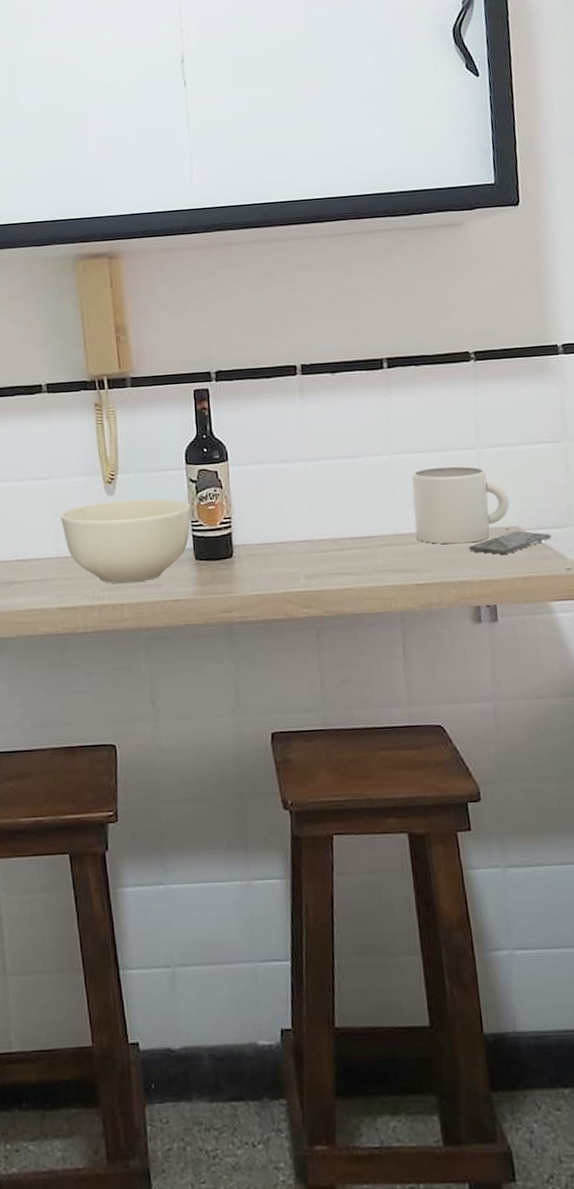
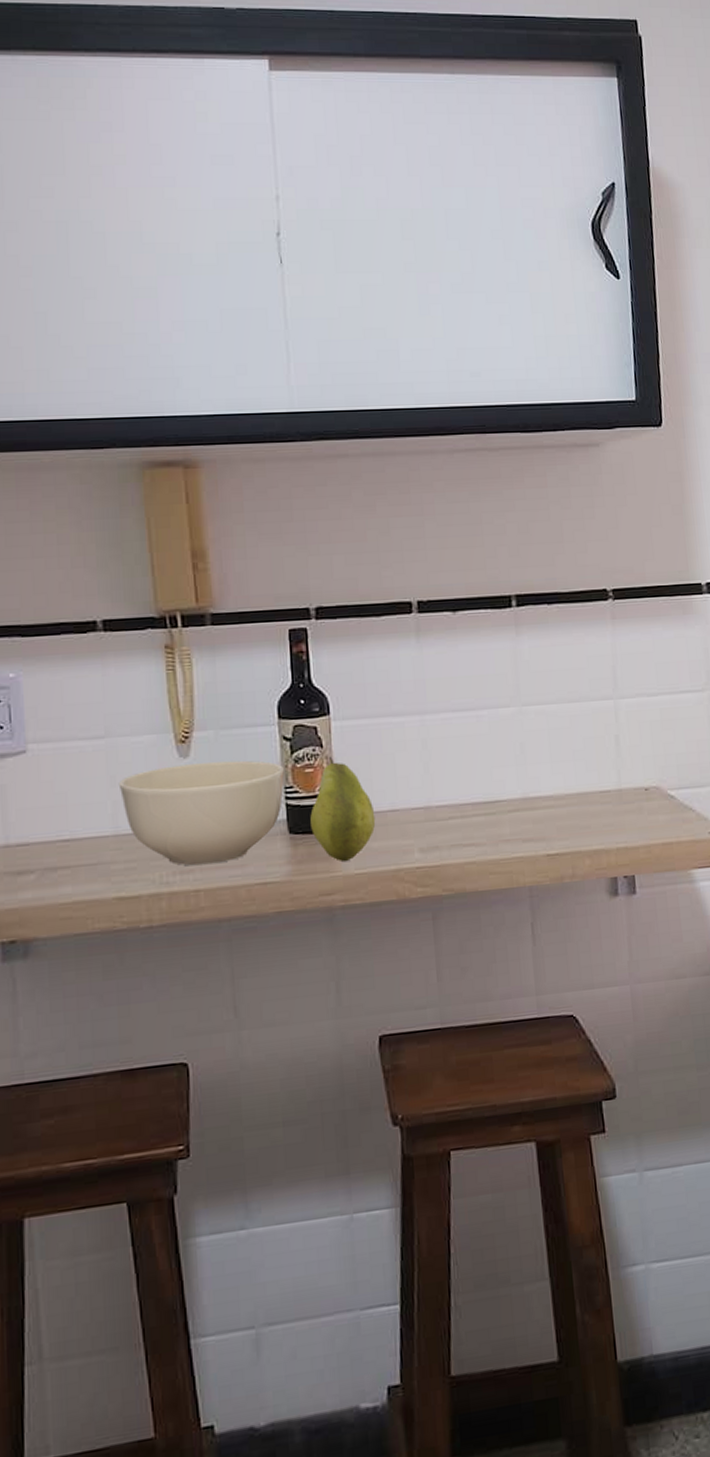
fruit: none [212,496,267,585] -> present [310,756,376,862]
mug: present [411,466,509,545] -> none [542,719,649,809]
smartphone: present [468,531,552,554] -> none [604,791,694,818]

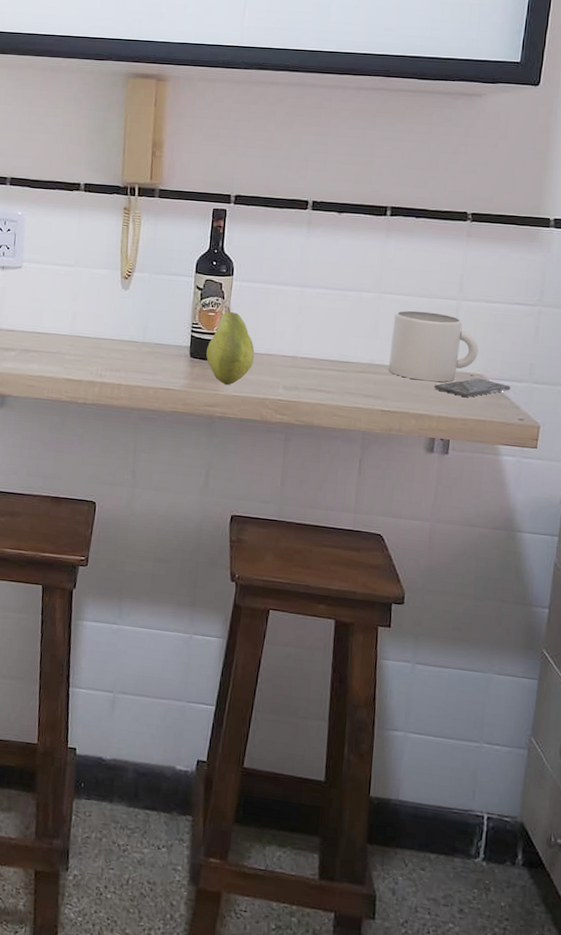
bowl: present [118,760,285,866] -> none [78,294,195,369]
mug: none [542,719,649,809] -> present [388,310,479,383]
smartphone: none [604,791,694,818] -> present [433,378,511,397]

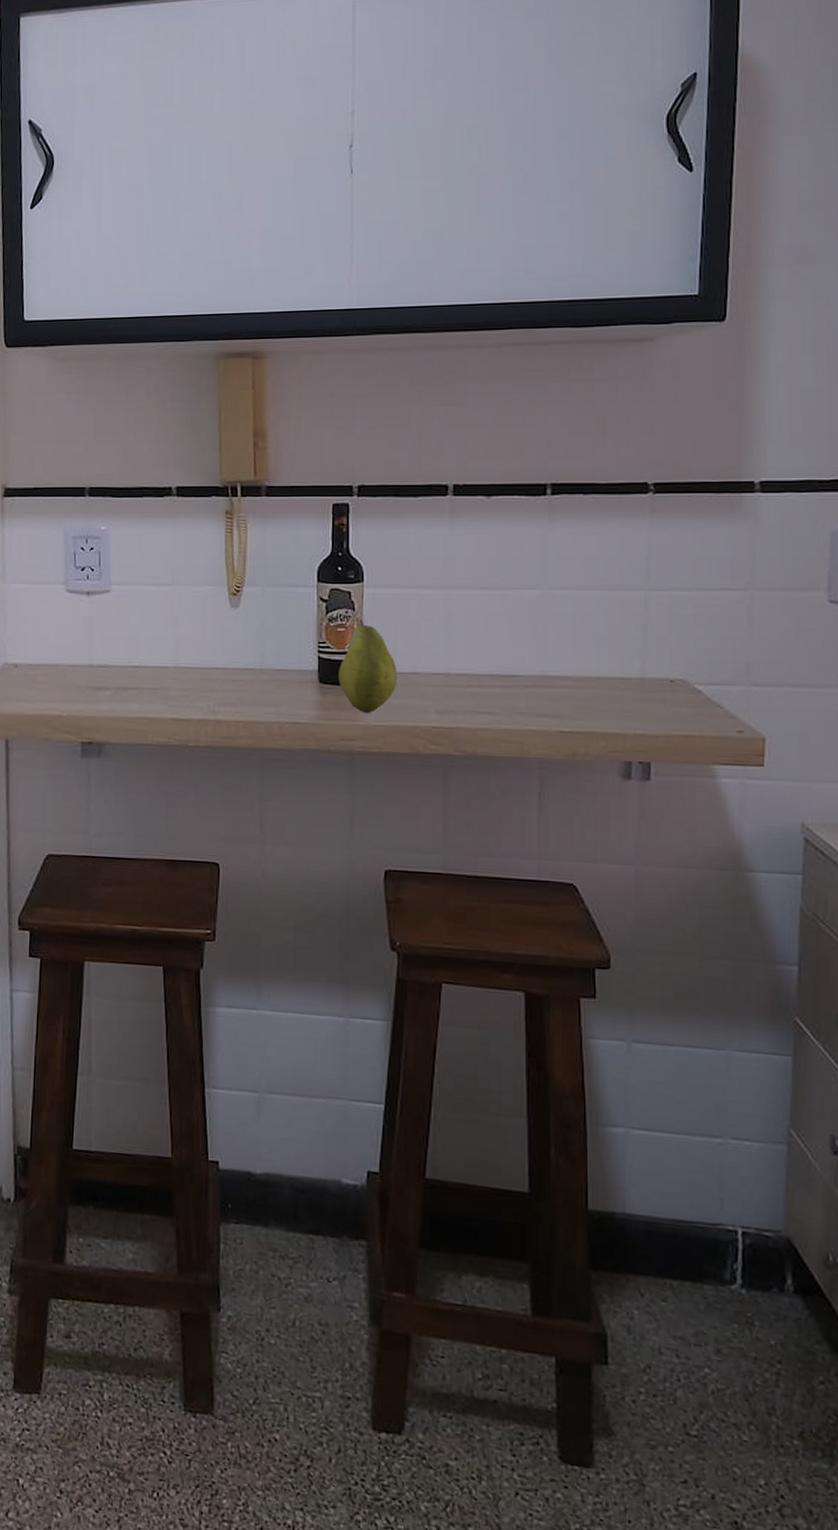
mug: present [388,310,479,383] -> none [565,607,677,693]
smartphone: present [433,378,511,397] -> none [624,684,723,708]

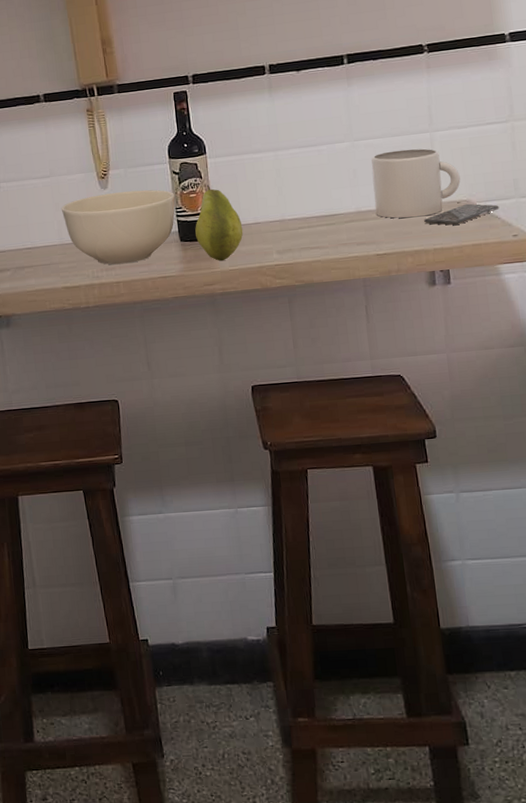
bowl: none [180,614,320,701] -> present [61,189,176,265]
mug: none [565,607,677,693] -> present [371,149,461,219]
smartphone: none [624,684,723,708] -> present [423,203,499,225]

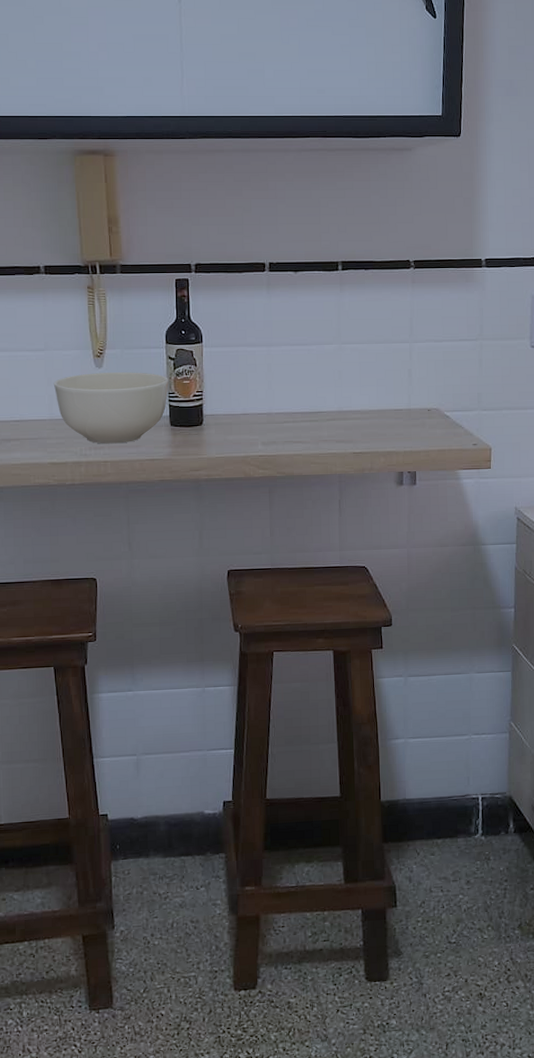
fruit: present [195,184,243,262] -> none [186,373,232,449]
mug: present [371,149,461,219] -> none [355,356,432,421]
smartphone: present [423,203,499,225] -> none [397,412,464,431]

